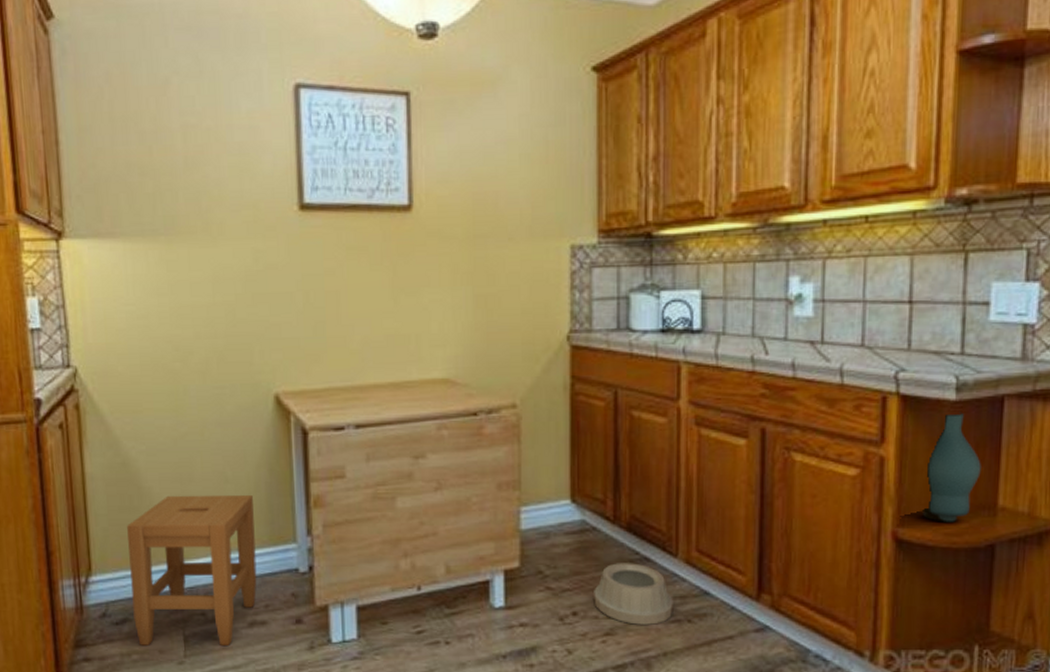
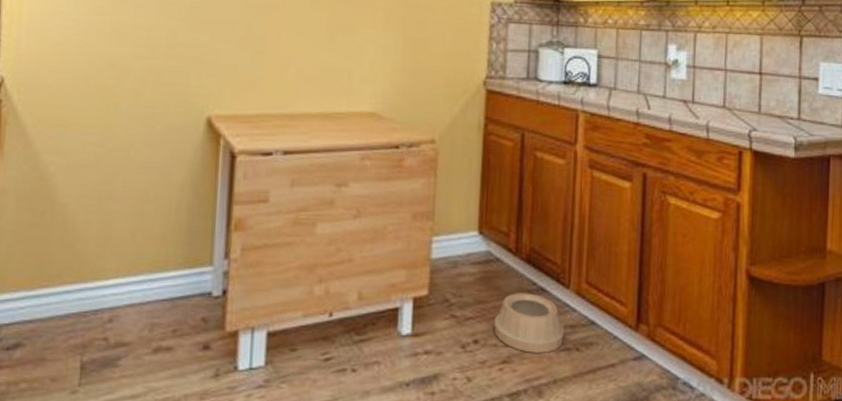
stool: present [127,494,257,646] -> none [27,213,173,373]
vase: present [920,412,981,522] -> none [767,167,814,263]

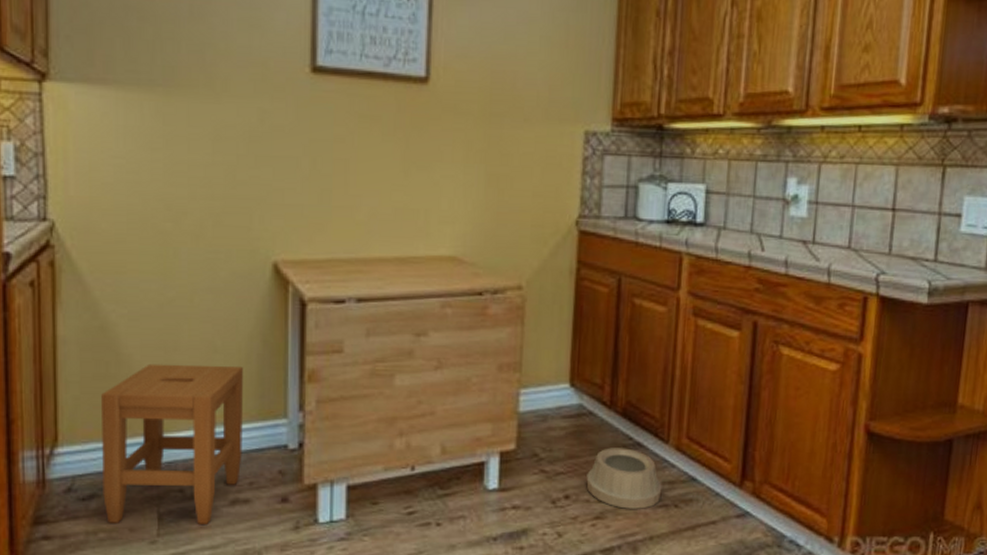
stool: none [27,213,173,373] -> present [101,363,243,524]

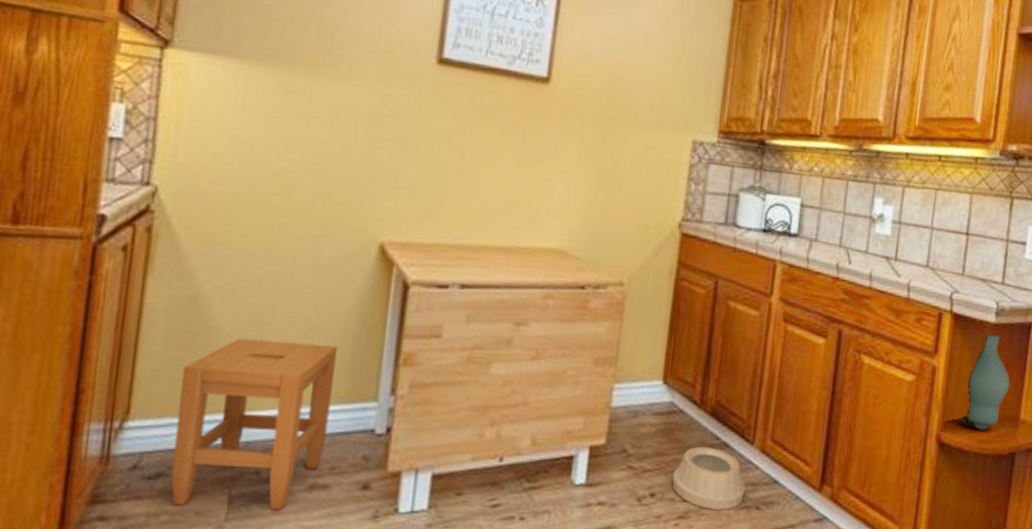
vase: none [890,315,946,418] -> present [960,333,1010,431]

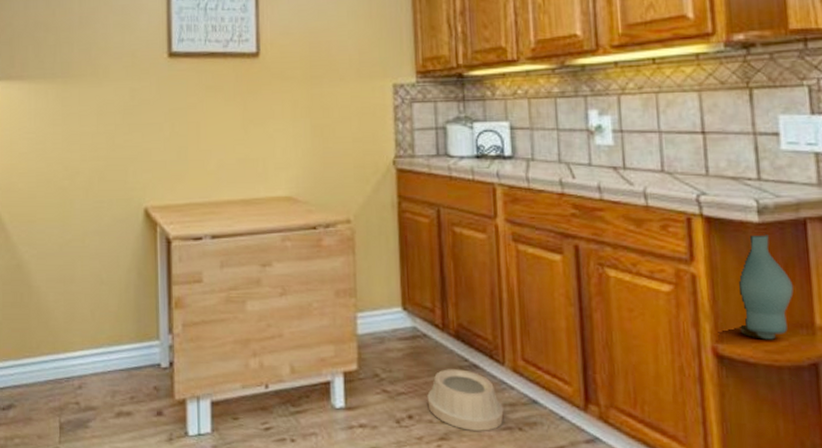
stool: present [171,338,337,510] -> none [18,294,125,434]

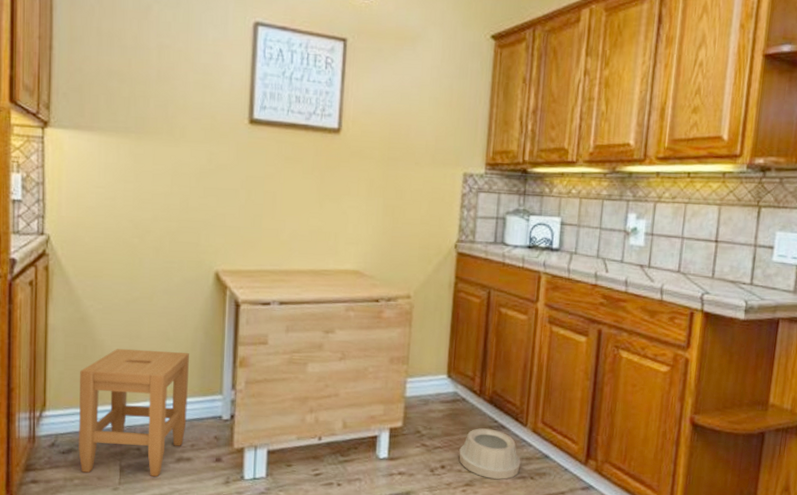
stool: none [18,294,125,434] -> present [78,348,189,477]
vase: present [737,233,794,340] -> none [712,328,759,413]

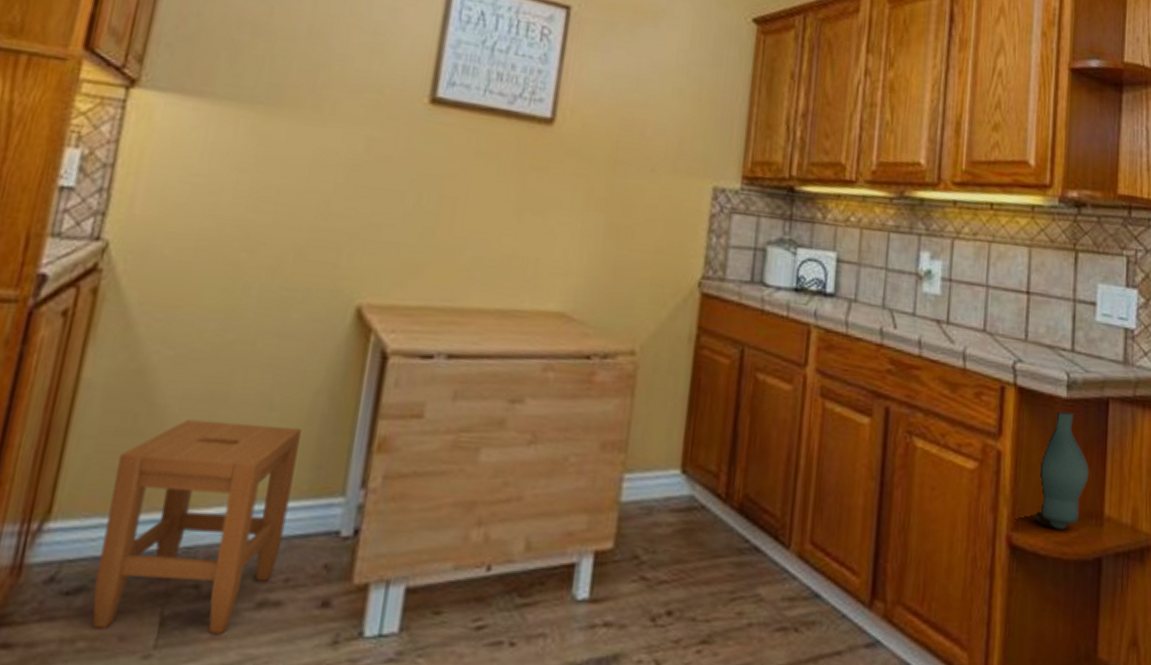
pet bowl: present [459,428,521,480] -> none [693,551,781,633]
vase: none [712,328,759,413] -> present [1033,410,1089,530]

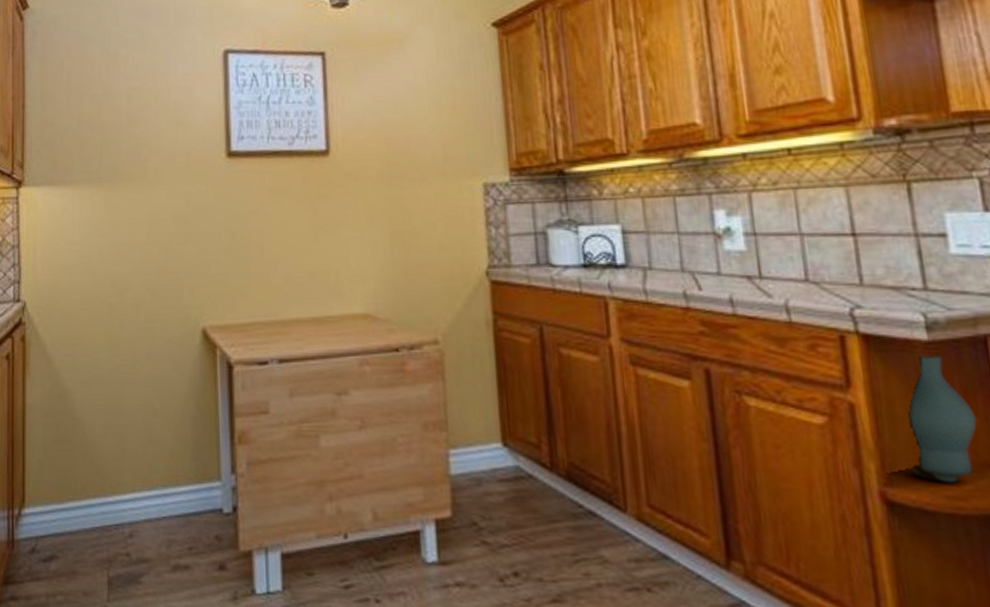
stool: present [92,419,301,634] -> none [60,427,182,591]

